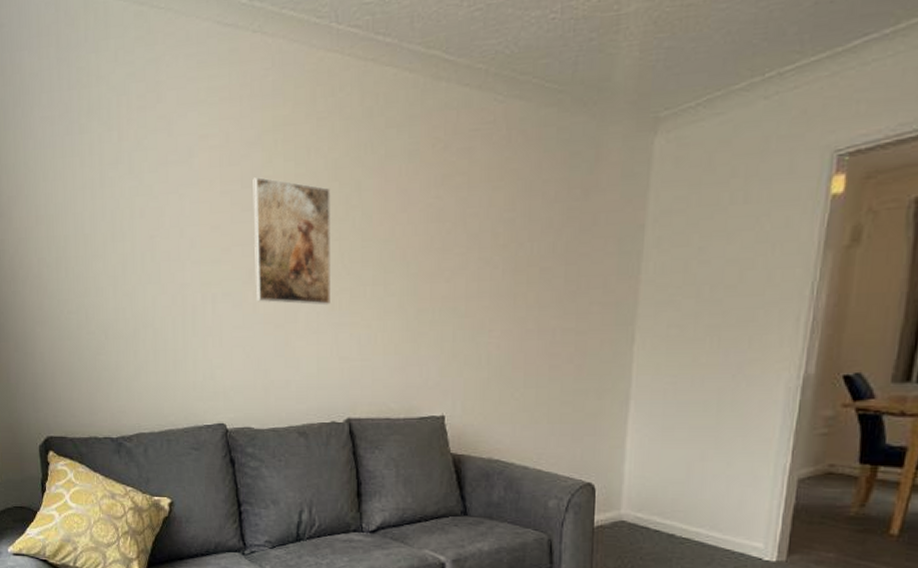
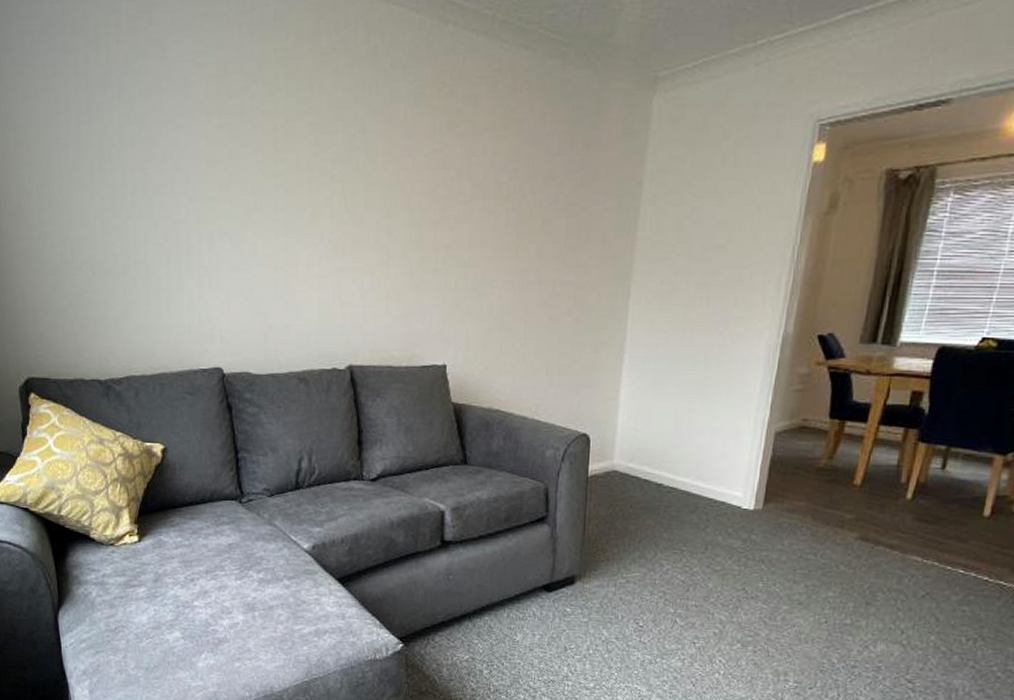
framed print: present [253,177,332,305] -> none [252,112,335,249]

